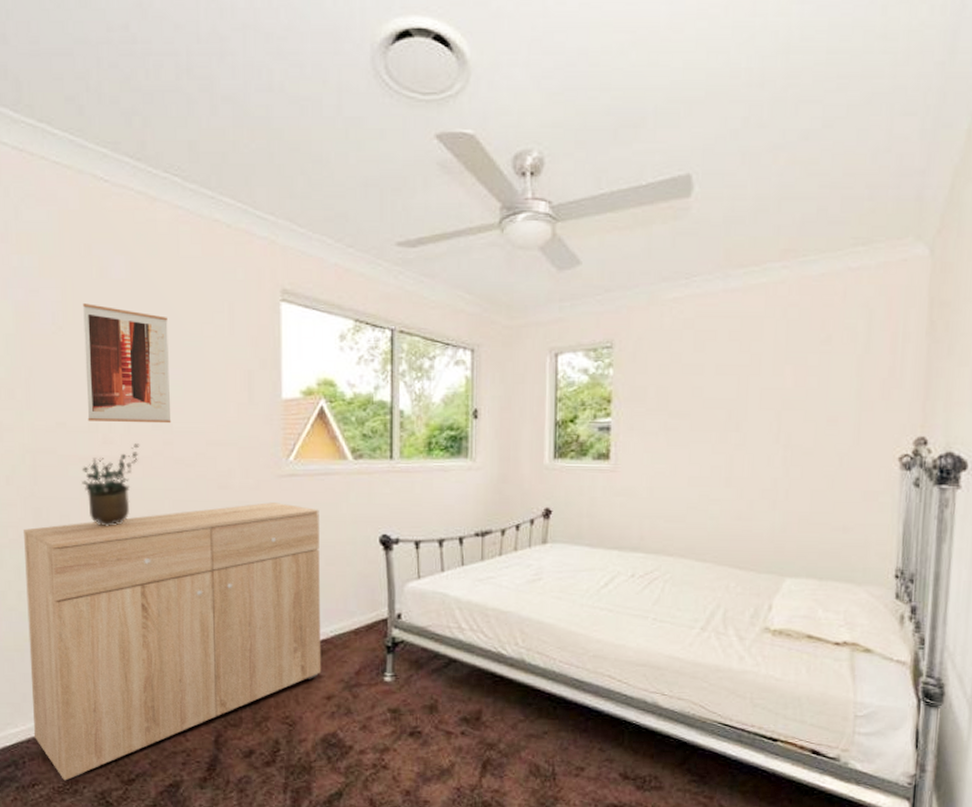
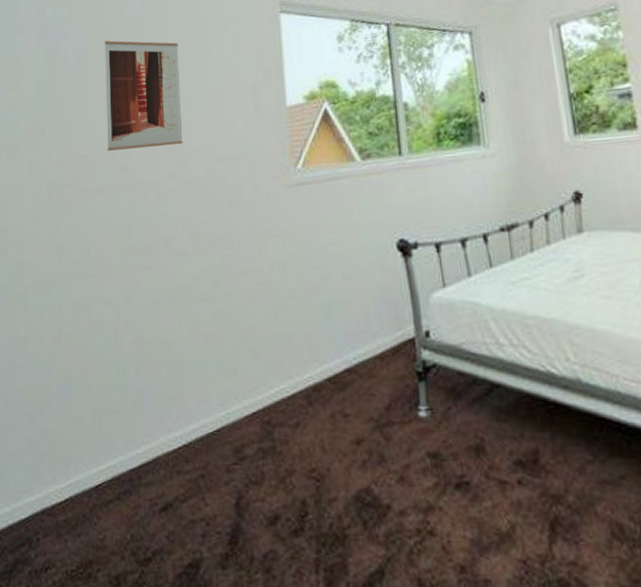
dresser: present [24,502,322,781] -> none [47,215,348,562]
potted plant: present [81,443,140,526] -> none [101,168,155,257]

